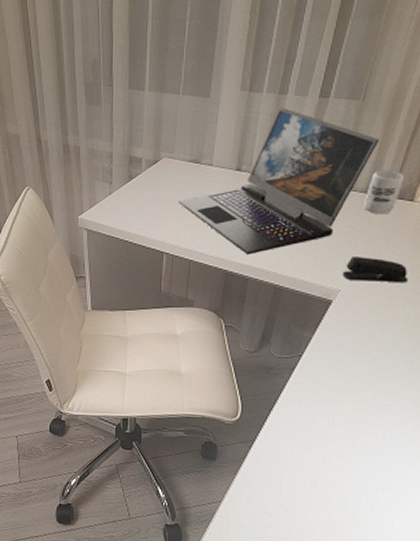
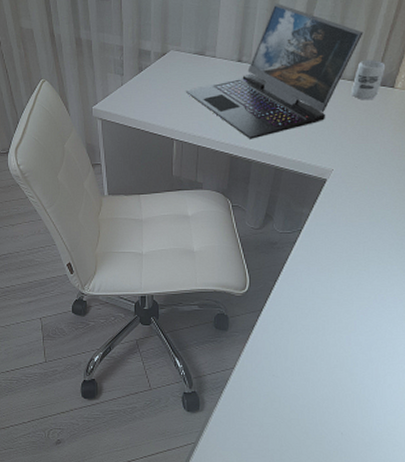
stapler: present [342,257,409,282] -> none [335,139,392,161]

